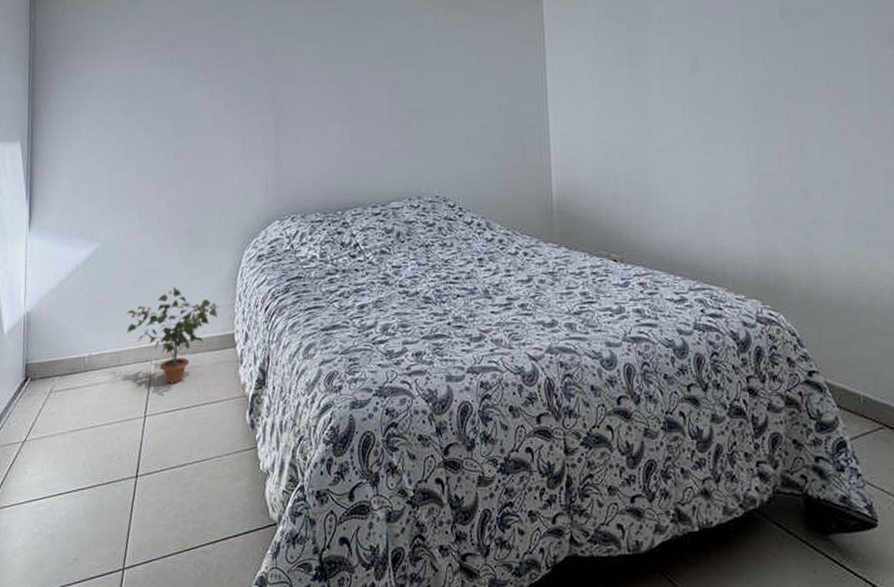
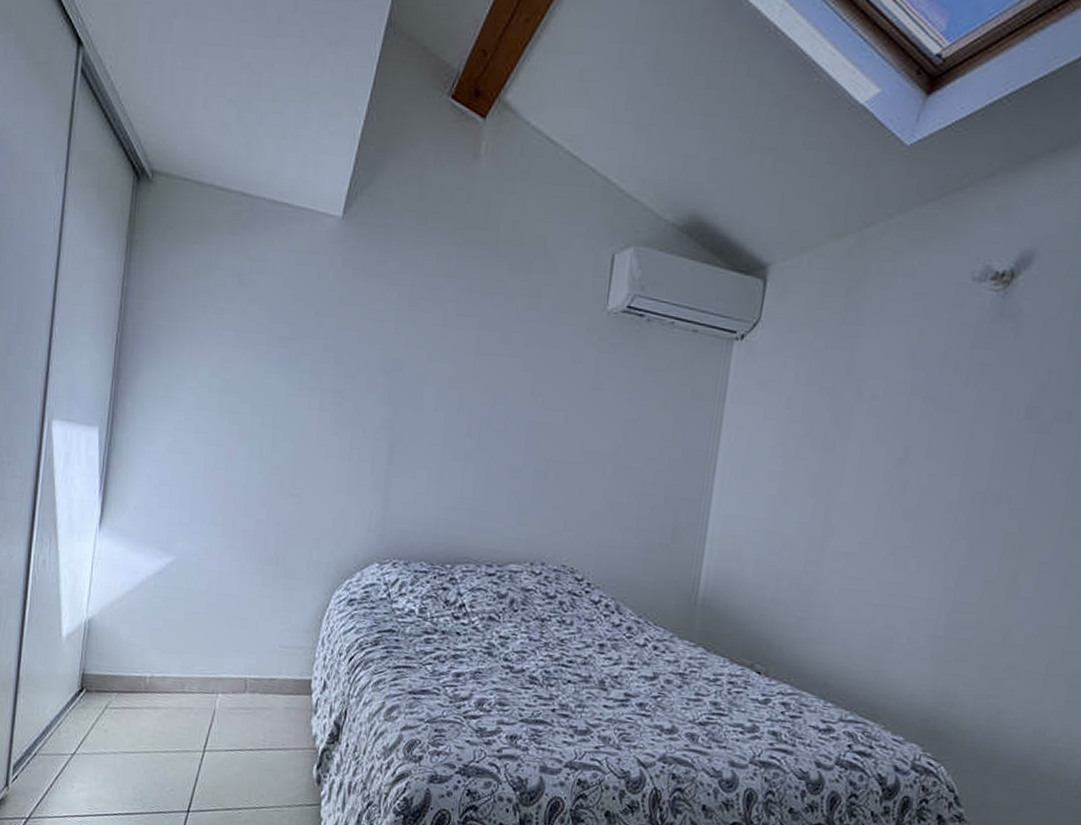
potted plant: present [127,286,219,384] -> none [194,617,299,723]

